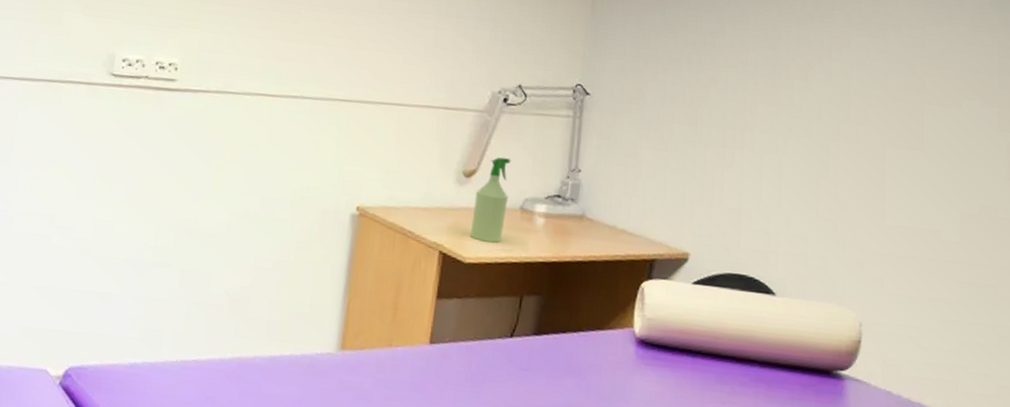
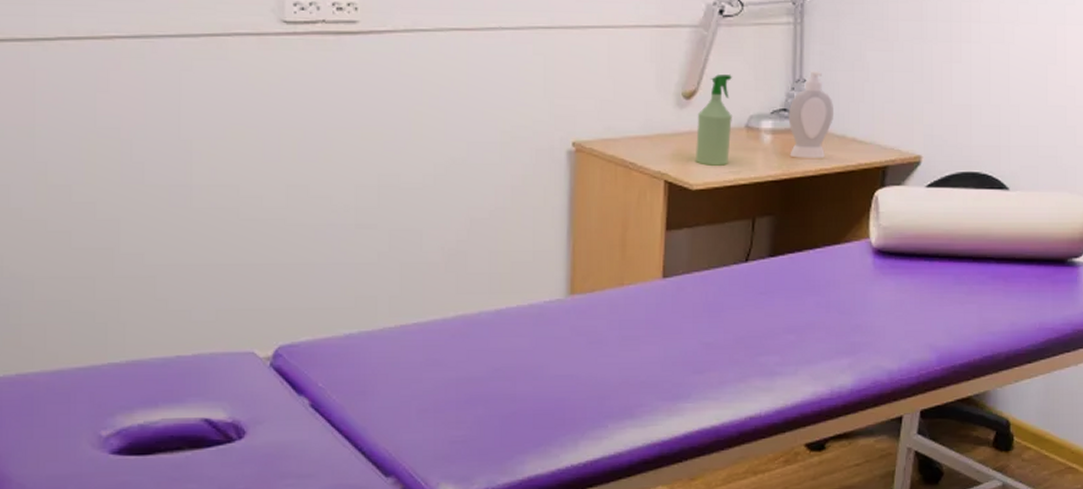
soap bottle: none [560,162,606,246] -> present [788,71,833,160]

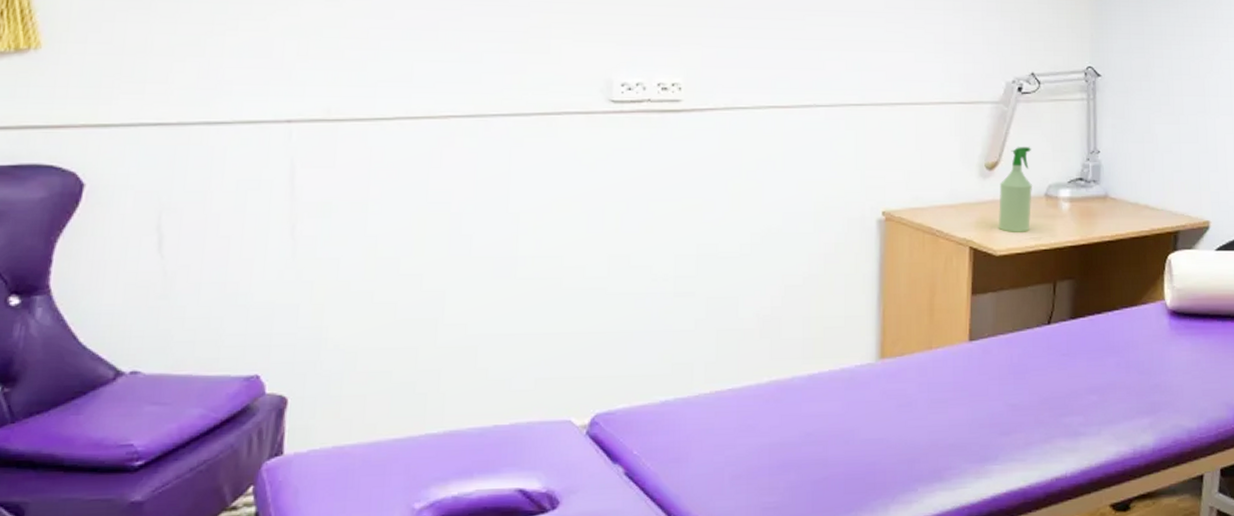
soap bottle: present [788,71,833,160] -> none [1084,143,1127,226]

